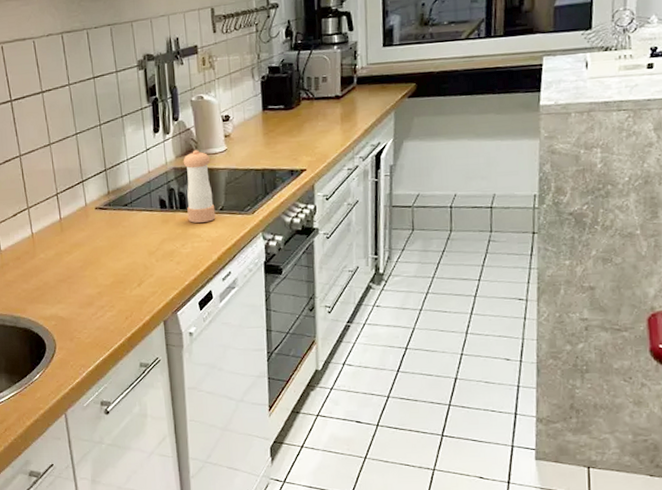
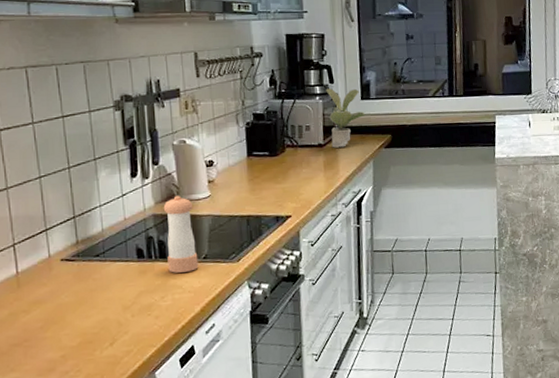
potted plant: none [344,35,387,99] -> present [326,88,365,148]

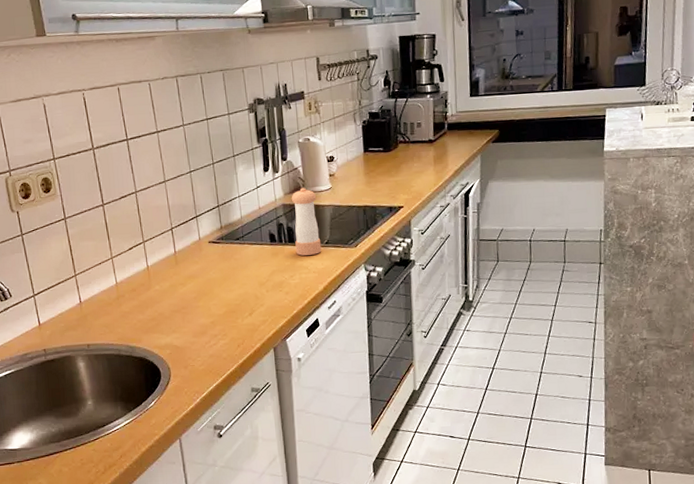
potted plant: present [326,88,365,148] -> none [436,86,473,143]

